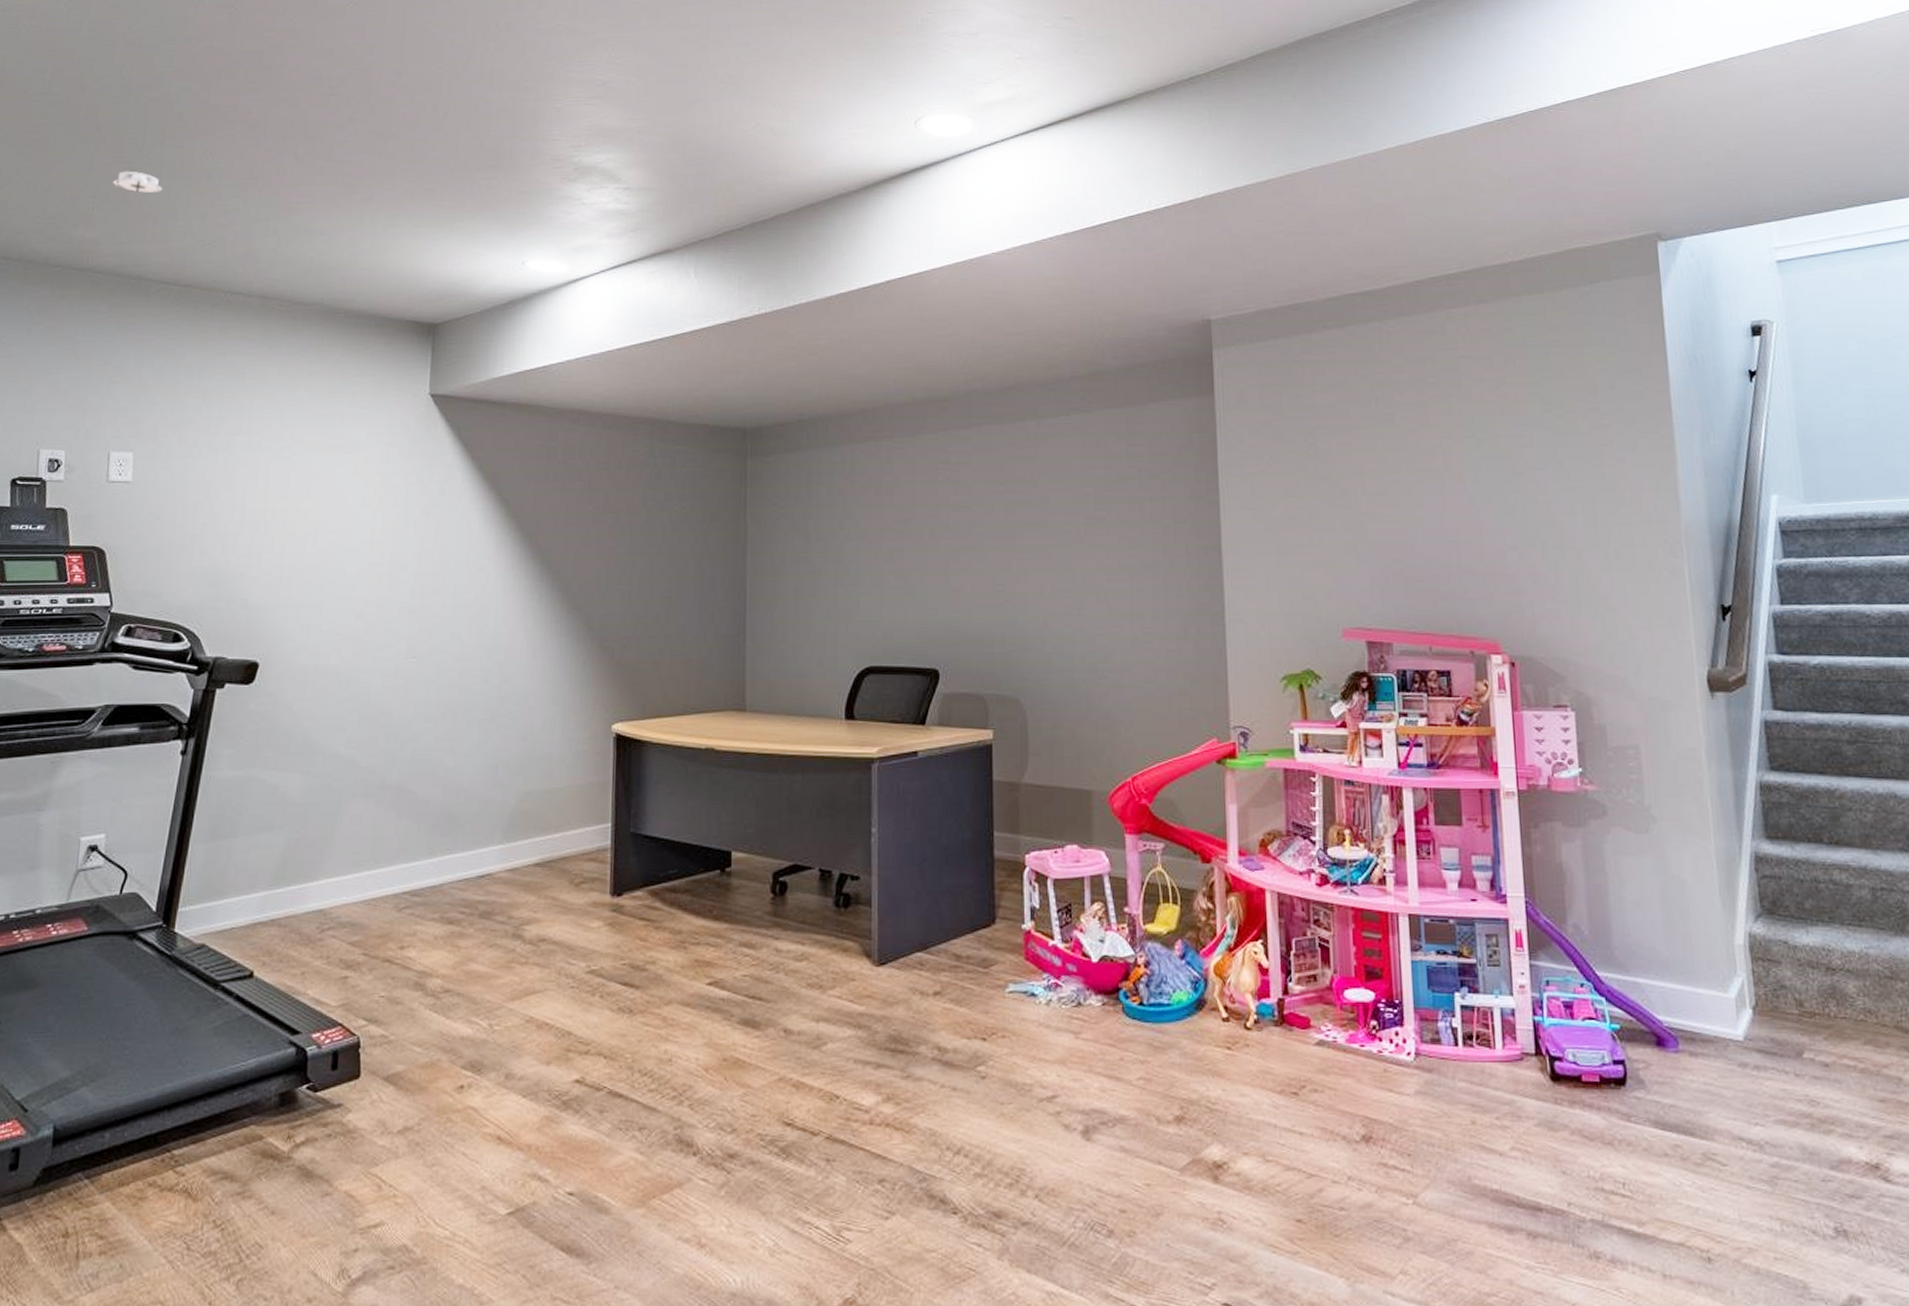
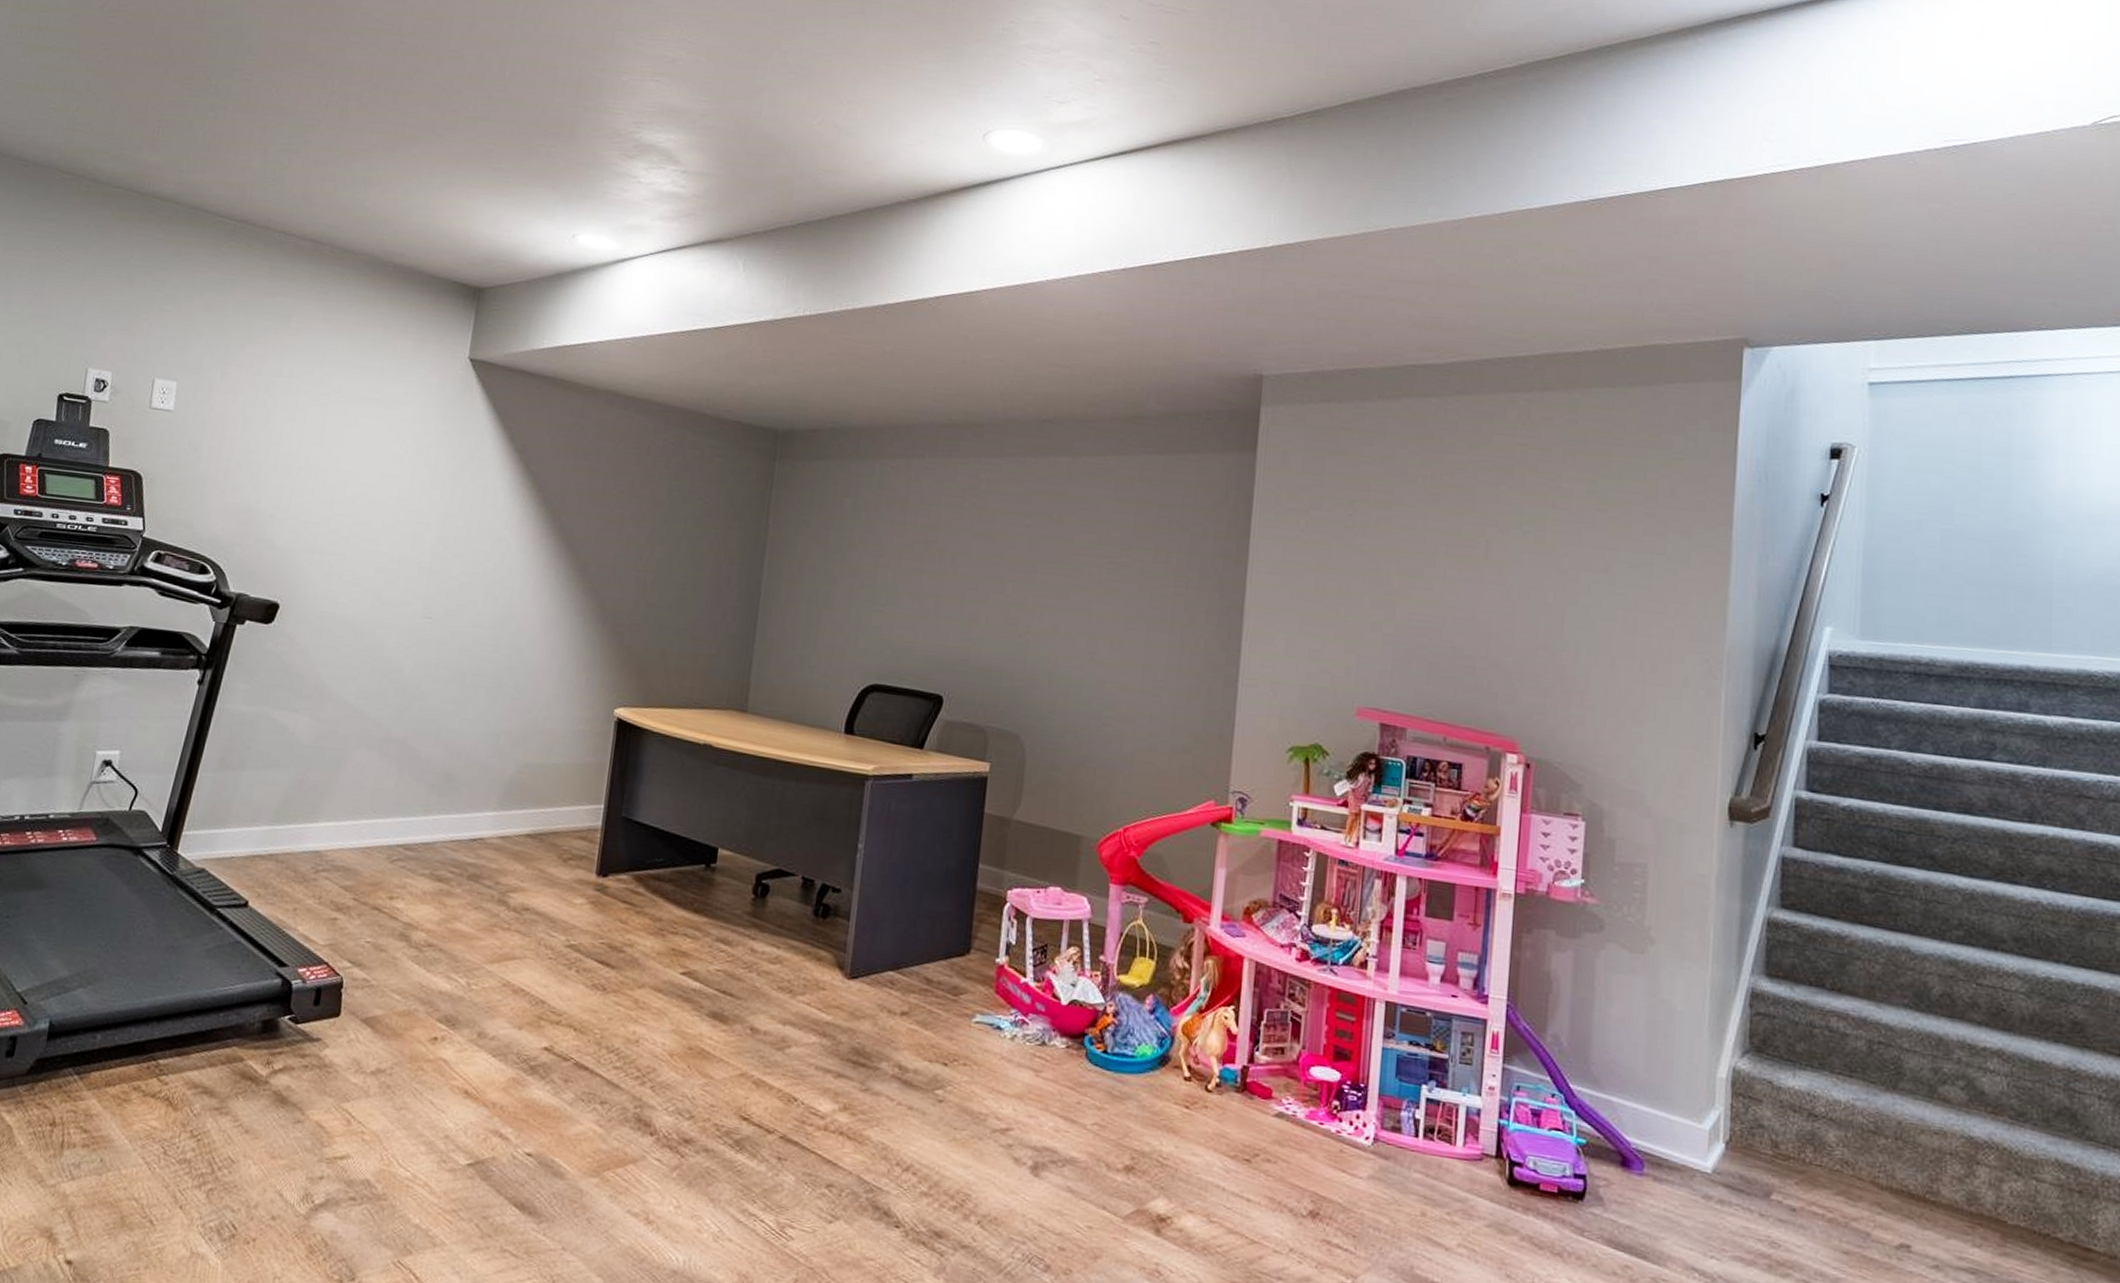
smoke detector: present [112,171,163,193] -> none [178,98,228,124]

